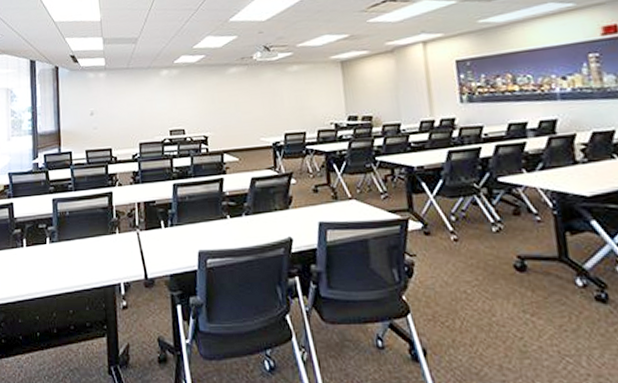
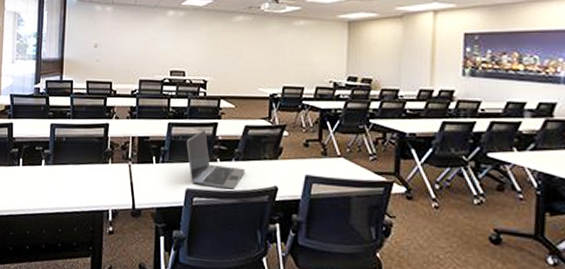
laptop: none [193,187,257,247] -> present [186,130,245,190]

